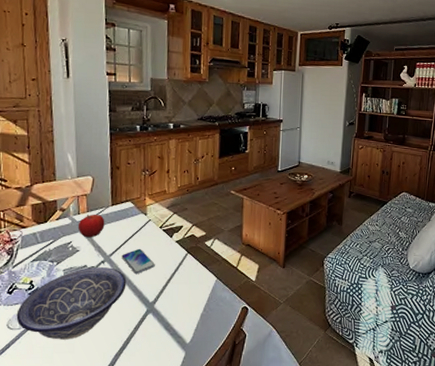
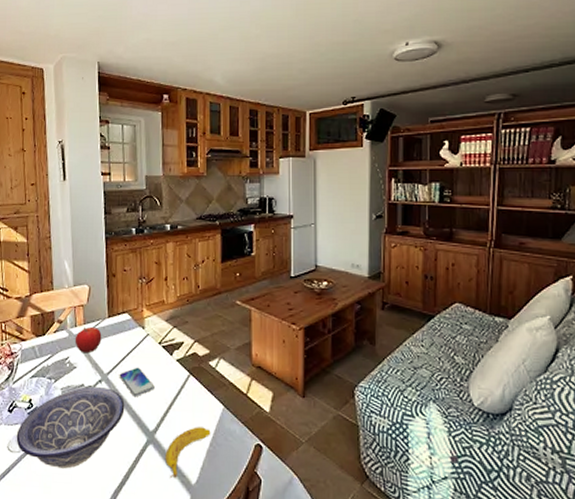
banana: none [163,296,205,339] -> present [165,427,211,478]

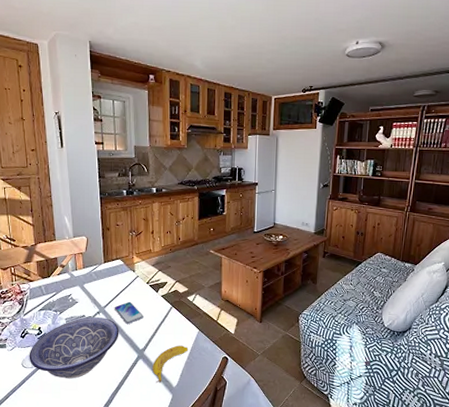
fruit: present [75,327,102,354] -> none [76,271,99,291]

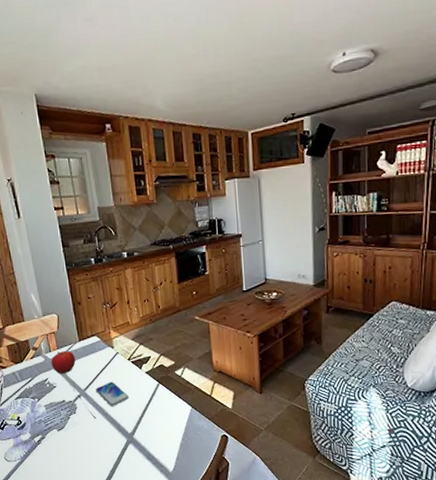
decorative bowl: present [29,317,119,379] -> none [10,401,104,470]
fruit: none [76,271,99,291] -> present [50,351,76,374]
banana: present [152,345,189,383] -> none [144,426,182,468]

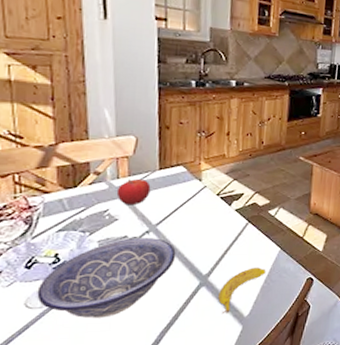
decorative bowl: none [10,401,104,470] -> present [37,238,176,318]
smartphone: present [95,381,129,406] -> none [170,217,210,244]
banana: none [144,426,182,468] -> present [218,268,266,313]

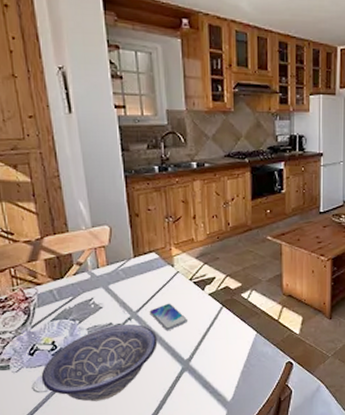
fruit: present [116,179,151,206] -> none [98,268,128,294]
smartphone: none [170,217,210,244] -> present [149,303,187,330]
banana: present [218,268,266,313] -> none [201,352,245,398]

